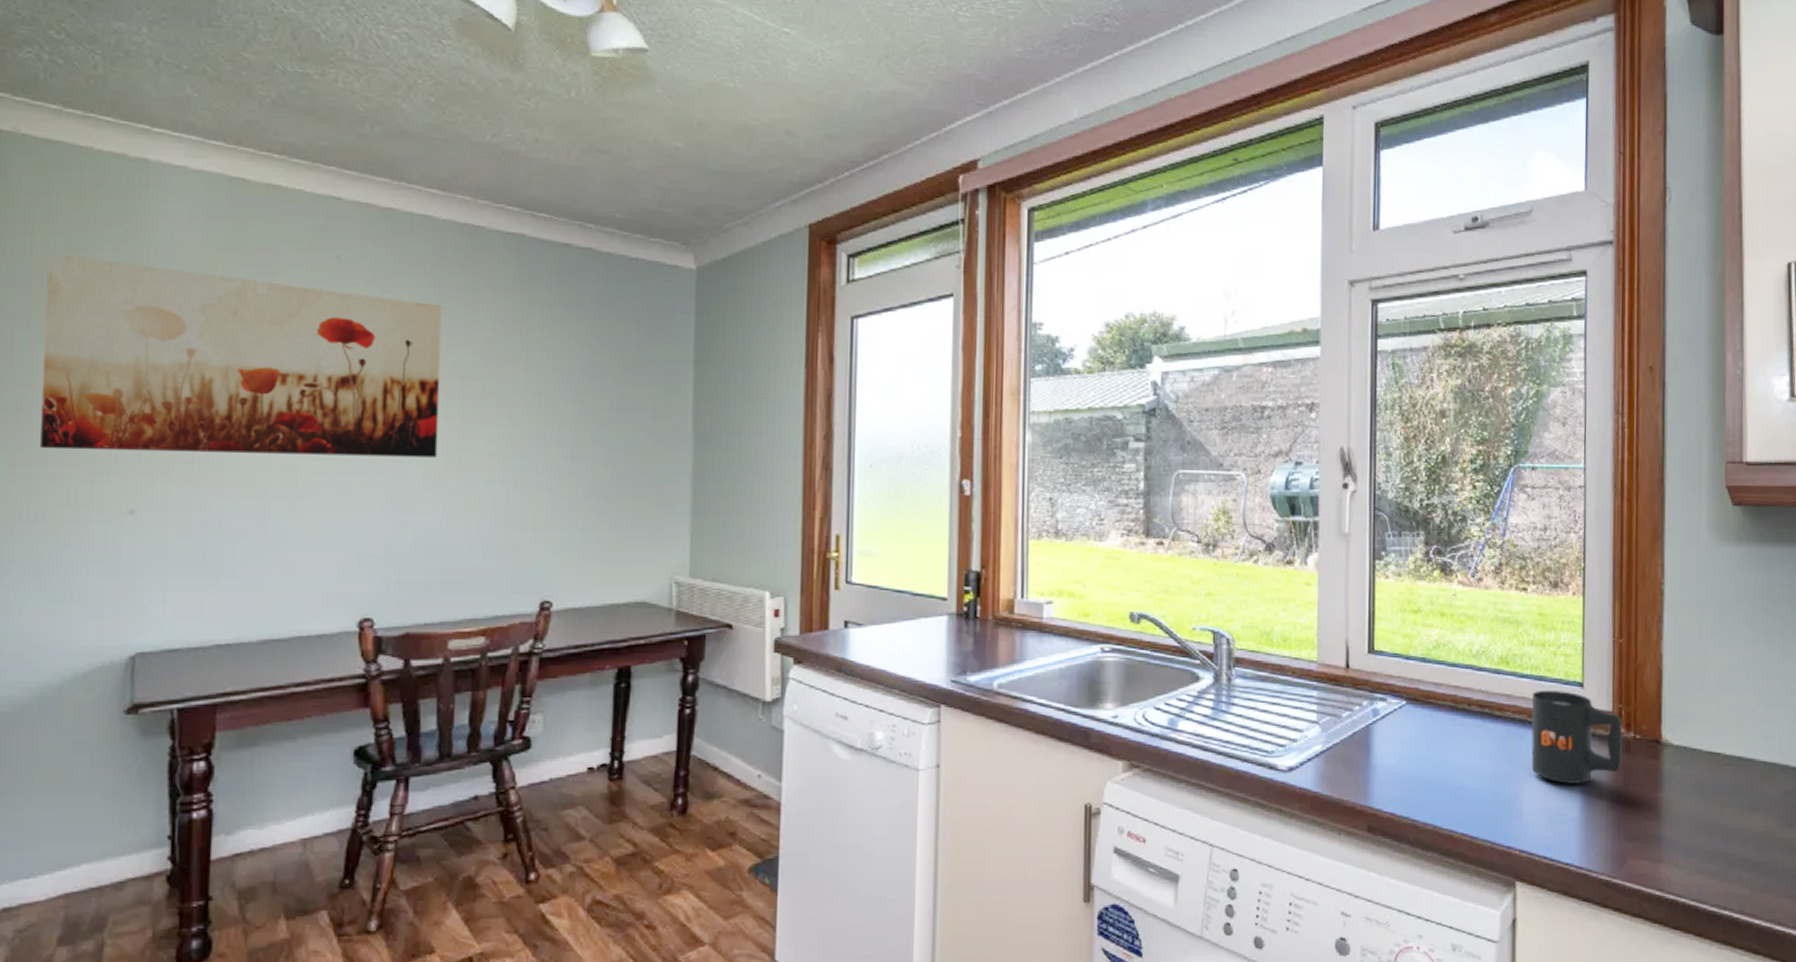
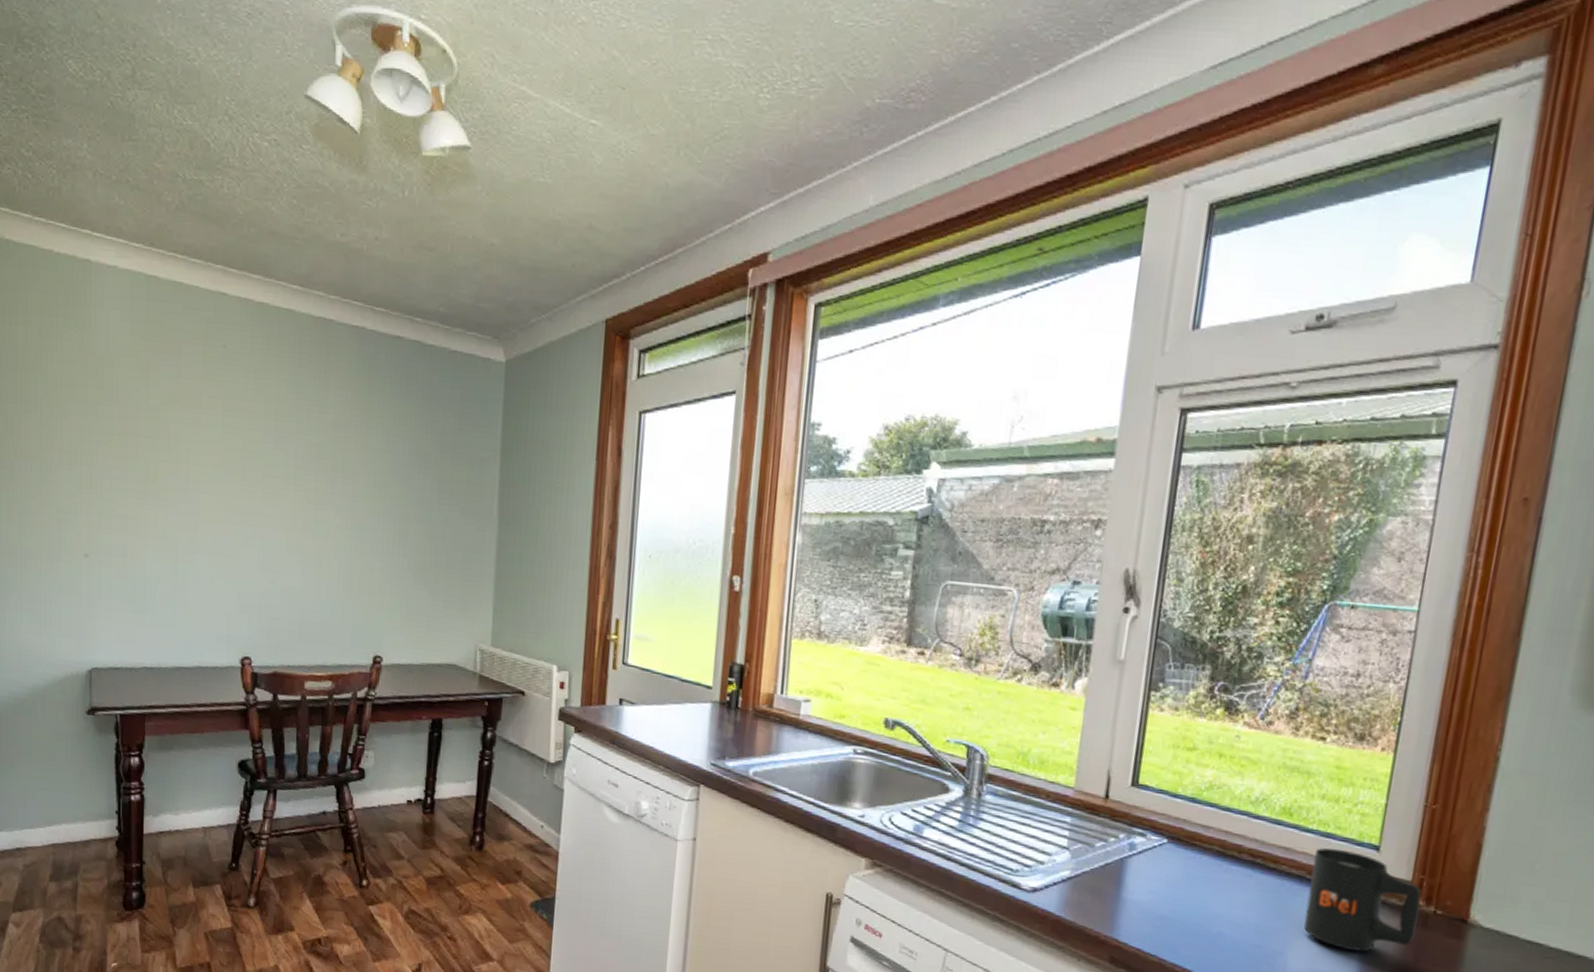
wall art: present [39,254,443,458] -> none [26,341,302,526]

